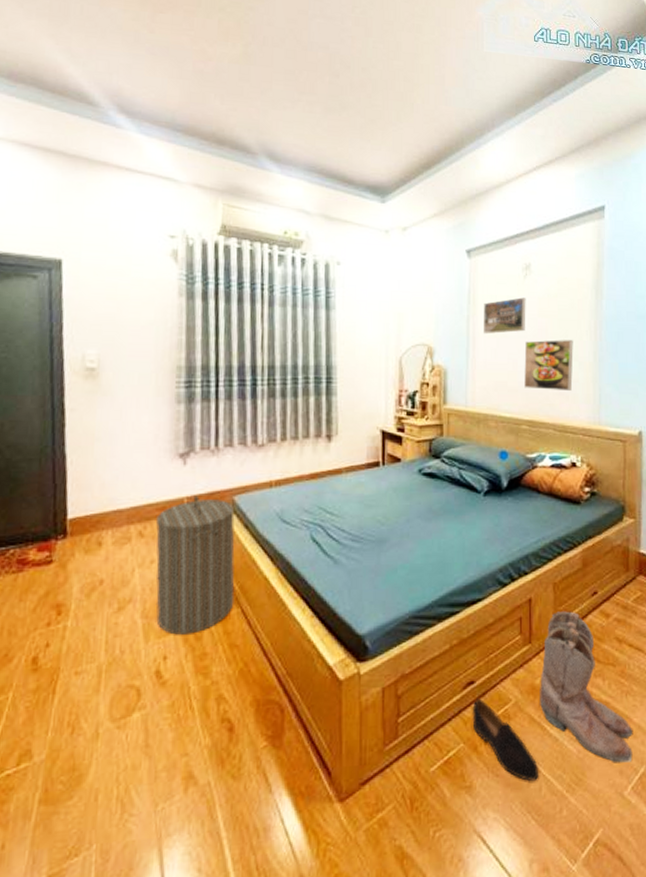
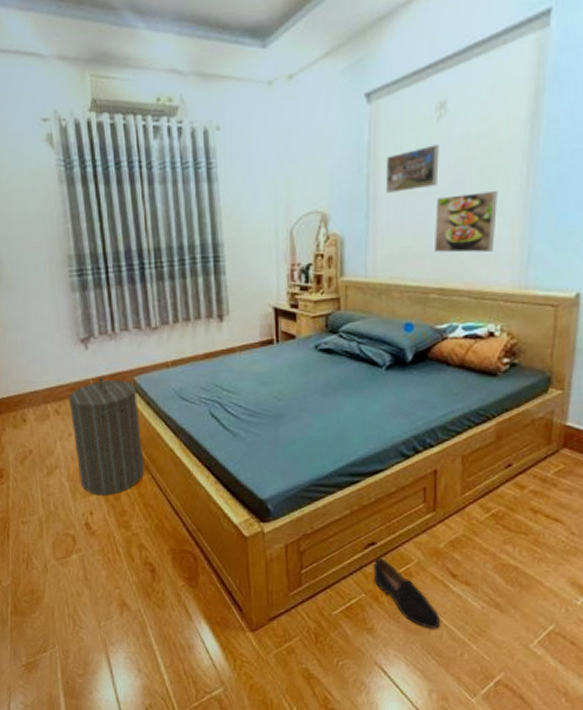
boots: present [540,611,633,763] -> none [443,482,544,620]

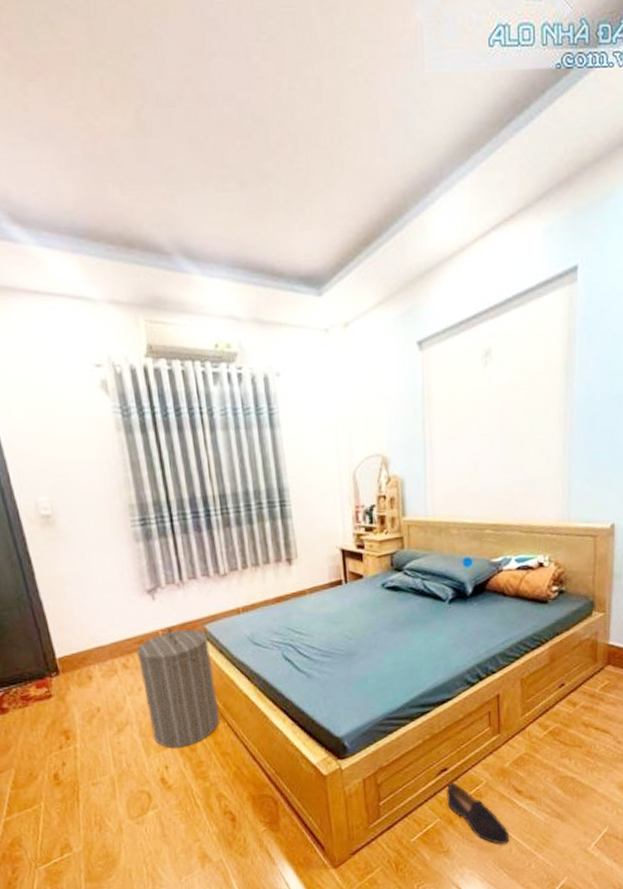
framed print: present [387,144,439,194] -> none [440,390,487,437]
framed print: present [435,191,498,253] -> none [486,433,540,491]

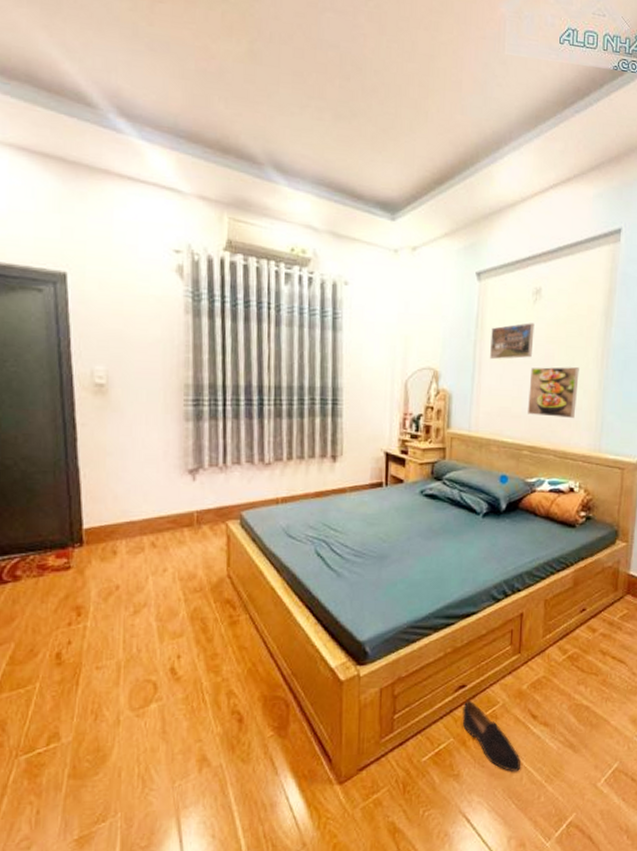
laundry hamper: present [137,627,220,748] -> none [168,509,243,637]
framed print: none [440,390,487,437] -> present [490,323,535,360]
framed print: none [486,433,540,491] -> present [528,366,579,418]

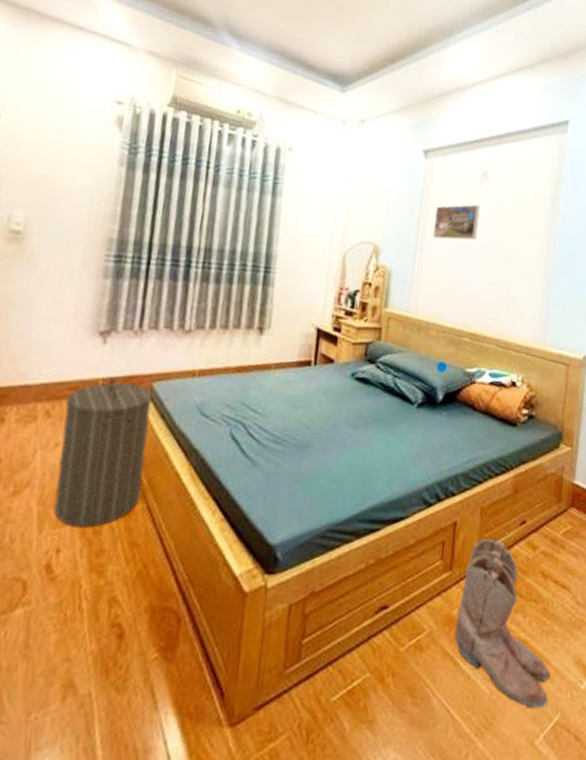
laundry hamper: none [168,509,243,637] -> present [53,377,153,527]
shoe: present [462,700,521,773] -> none [381,625,448,722]
boots: none [525,625,610,759] -> present [455,538,551,709]
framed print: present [528,366,579,418] -> none [470,250,525,306]

